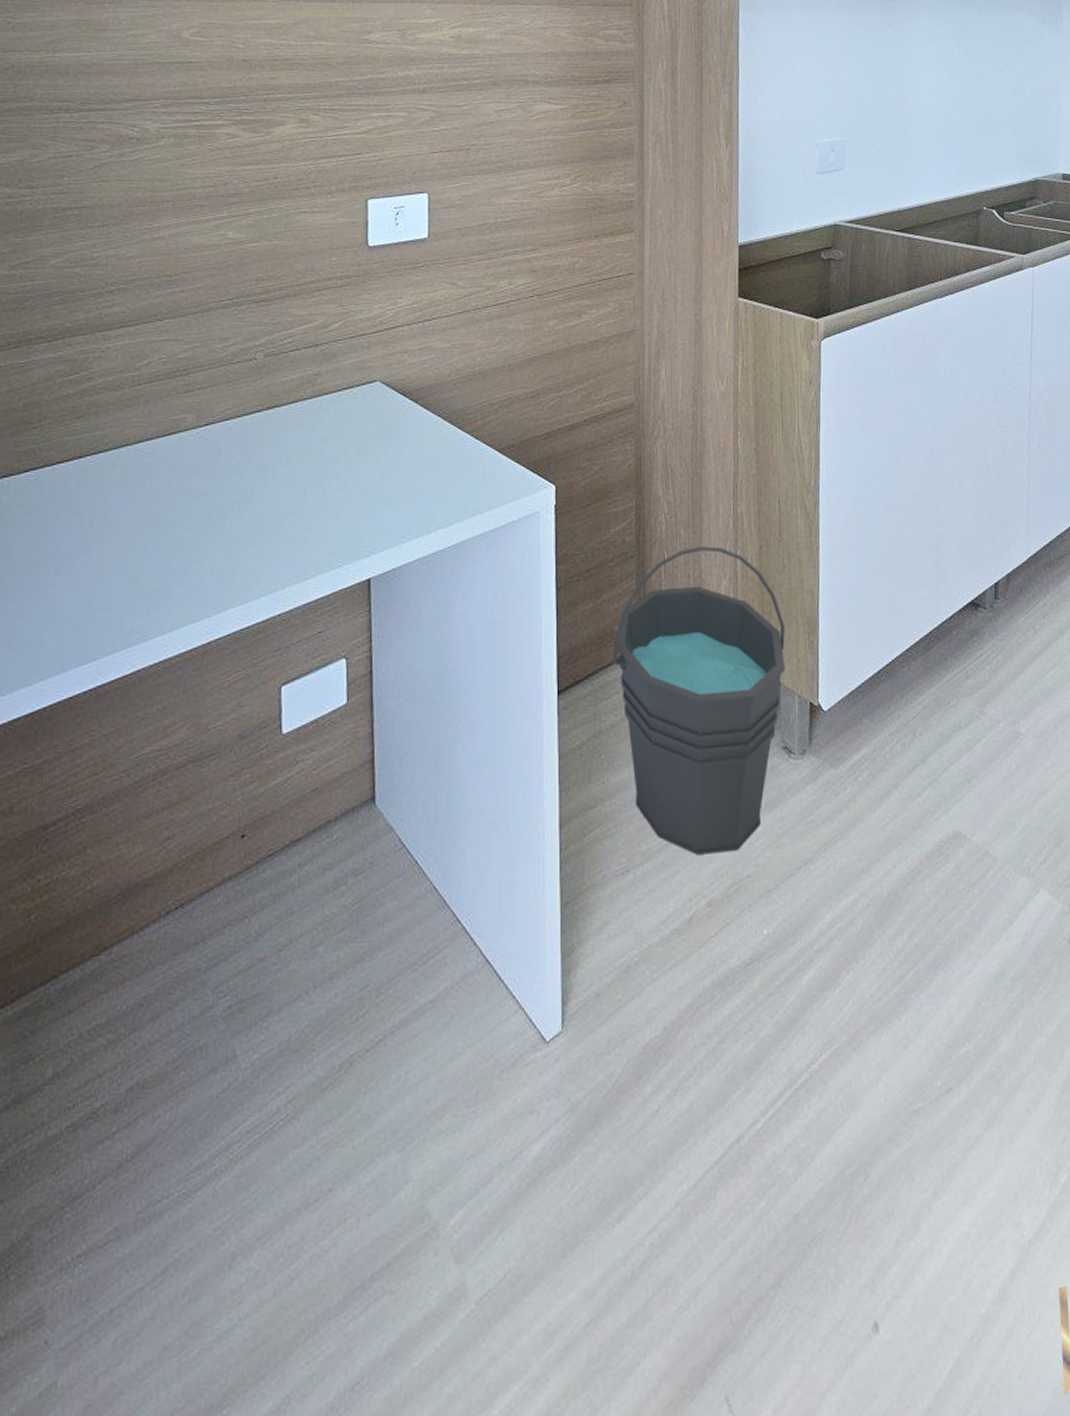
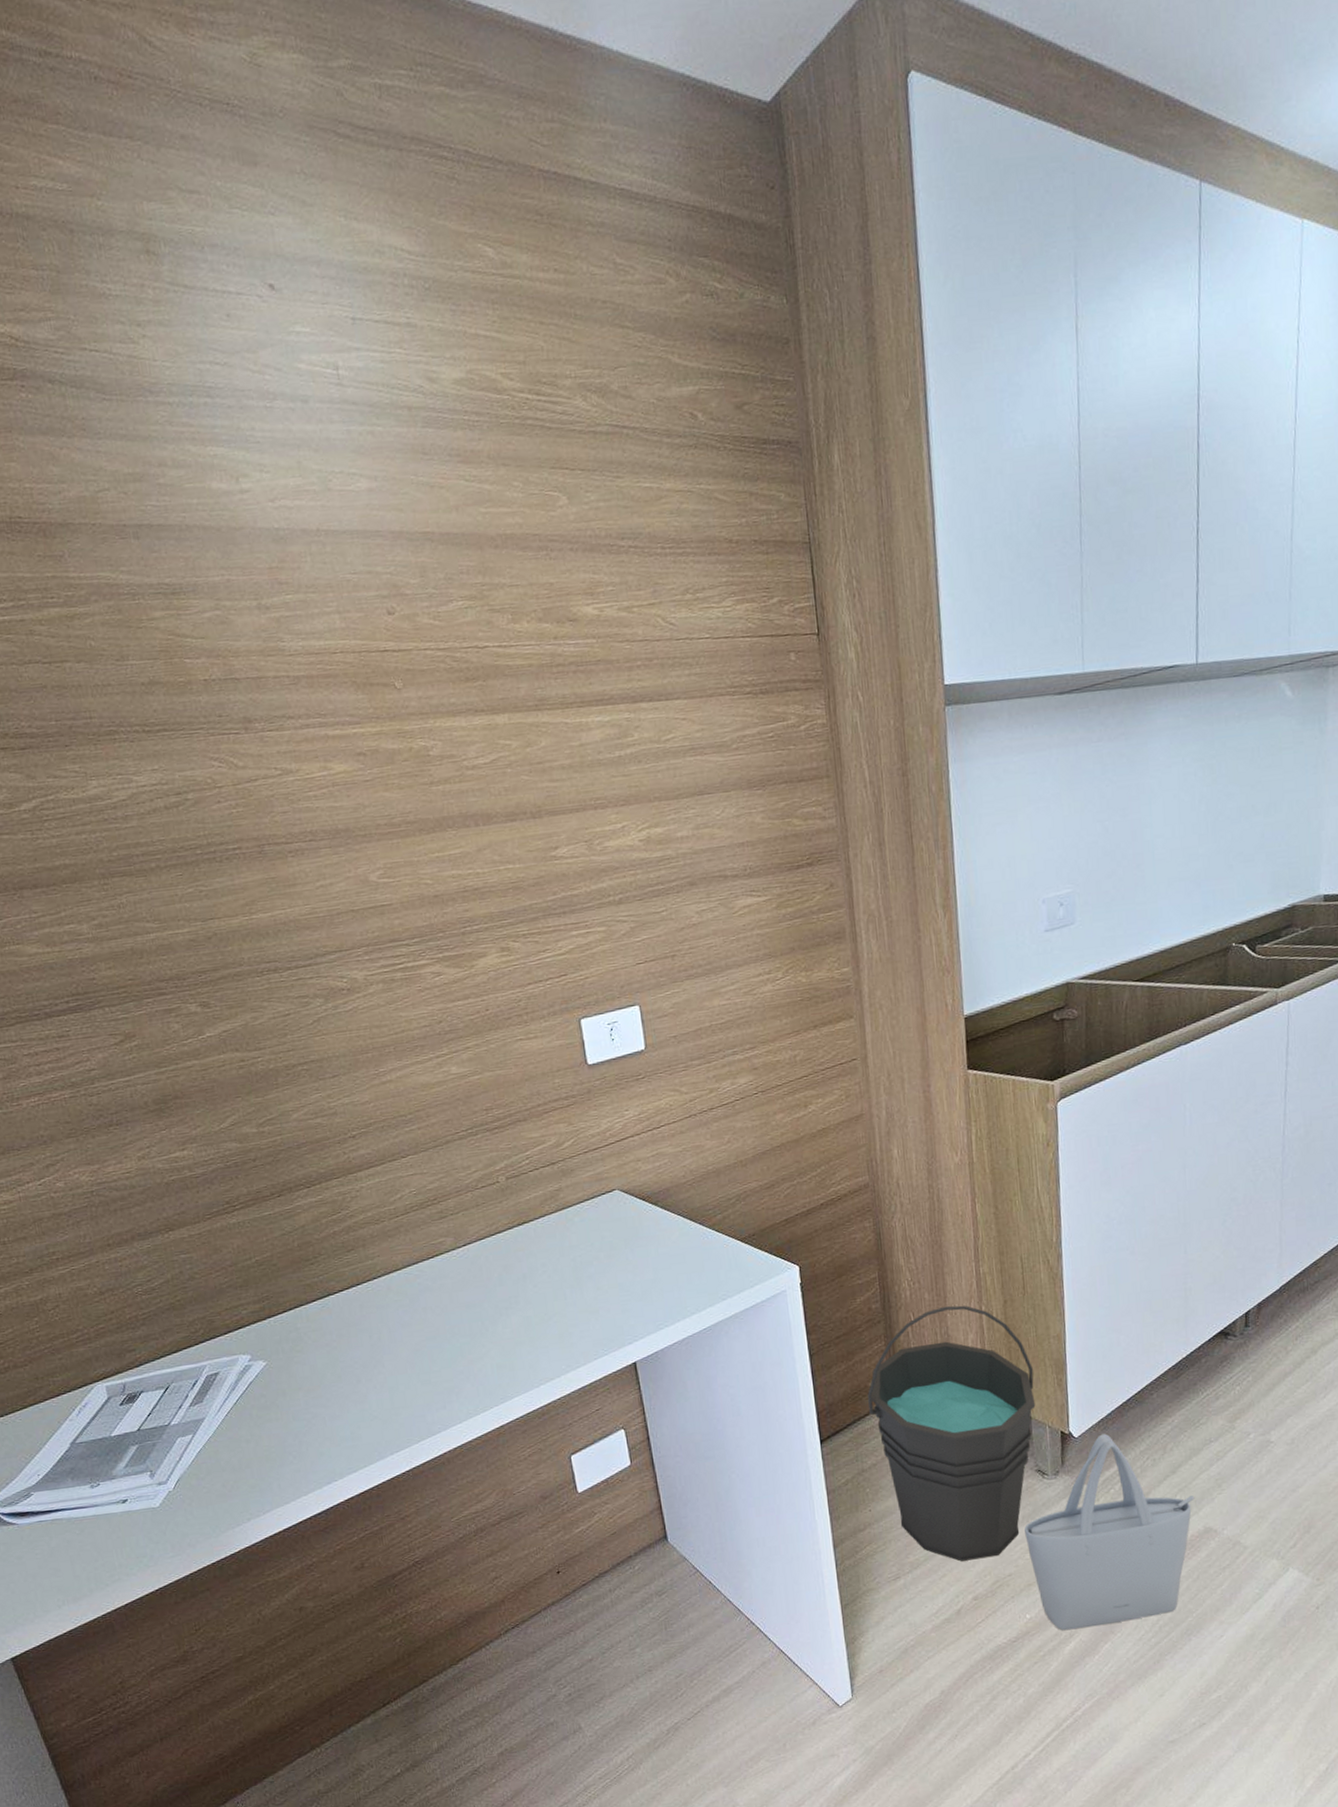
shopping bag: none [767,709,944,954] -> present [1024,1433,1195,1631]

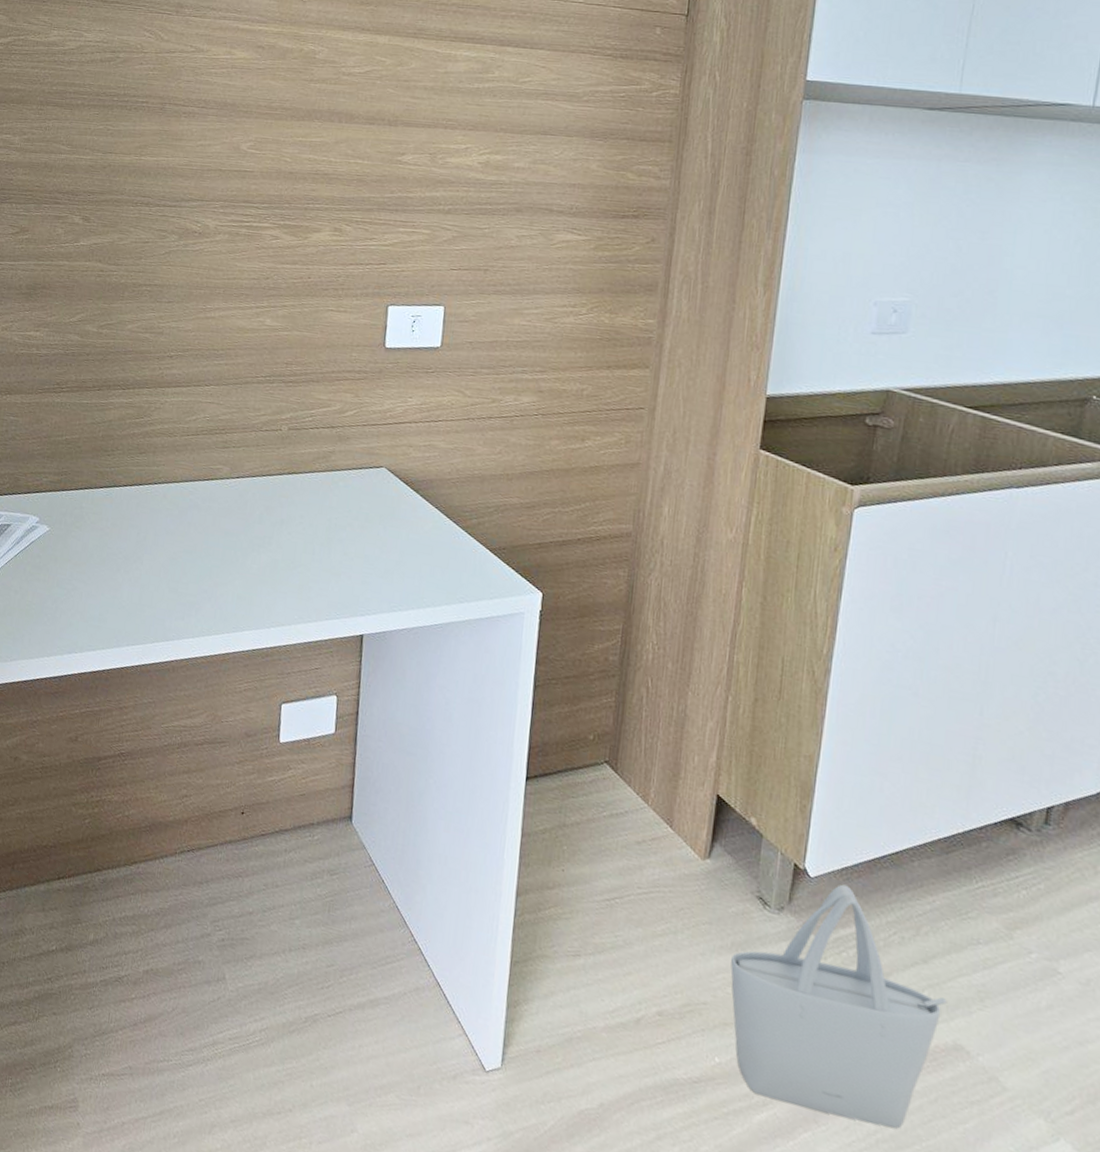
bucket: present [868,1305,1036,1561] -> none [584,681,775,976]

